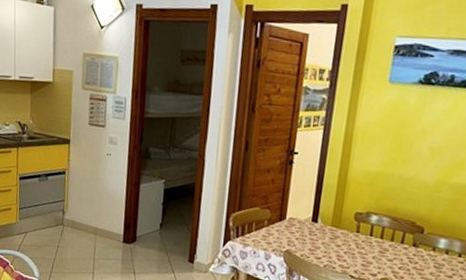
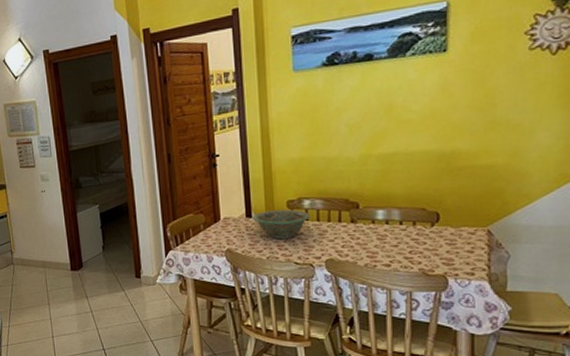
decorative bowl: none [318,218,376,251] -> present [253,209,311,240]

